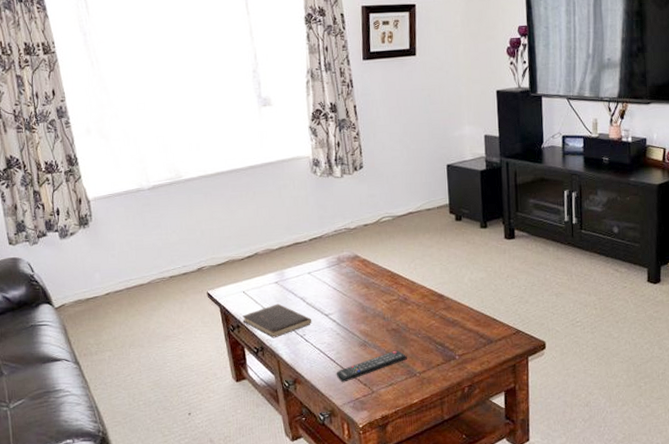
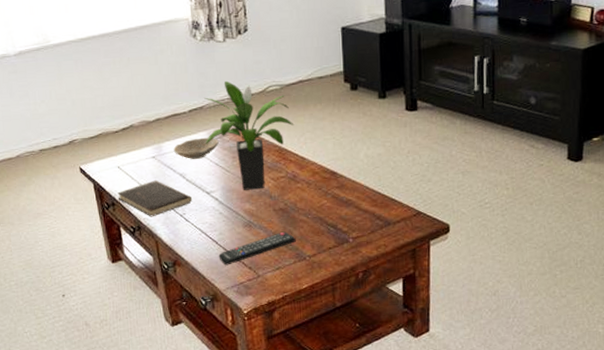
bowl: none [295,264,338,284] -> present [173,137,220,159]
potted plant: none [323,212,405,312] -> present [204,80,295,190]

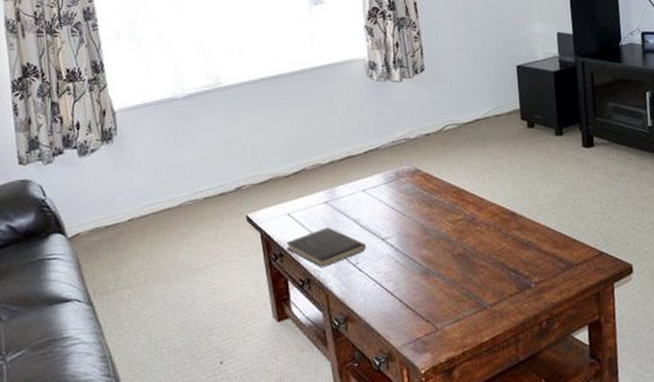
bowl: present [173,137,220,159] -> none [347,179,396,204]
potted plant: present [204,80,295,190] -> none [380,120,472,235]
remote control: present [218,231,296,266] -> none [394,278,476,319]

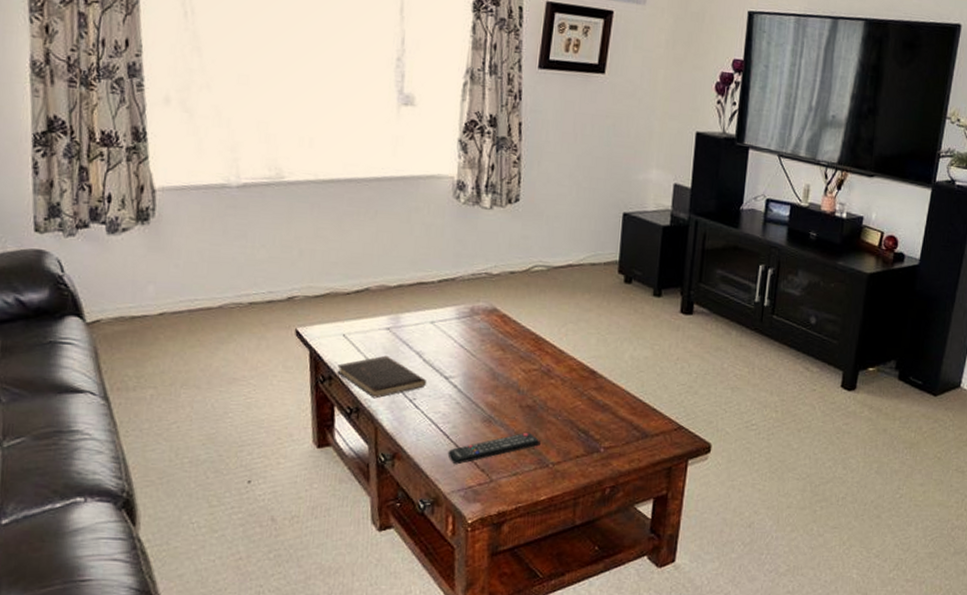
remote control: none [394,278,476,319] -> present [447,432,541,465]

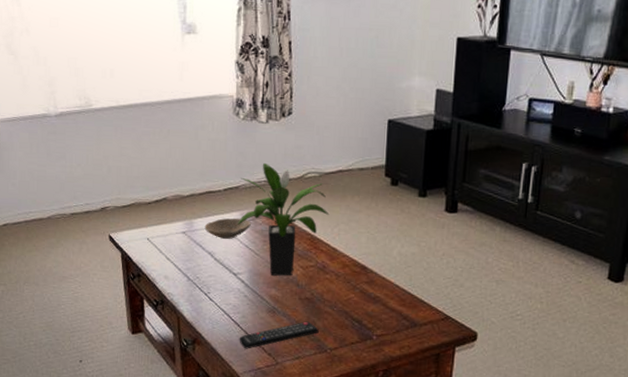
hardcover book: present [337,355,427,399] -> none [144,255,219,293]
bowl: none [413,313,469,337] -> present [204,218,252,239]
potted plant: none [452,252,557,381] -> present [238,162,330,276]

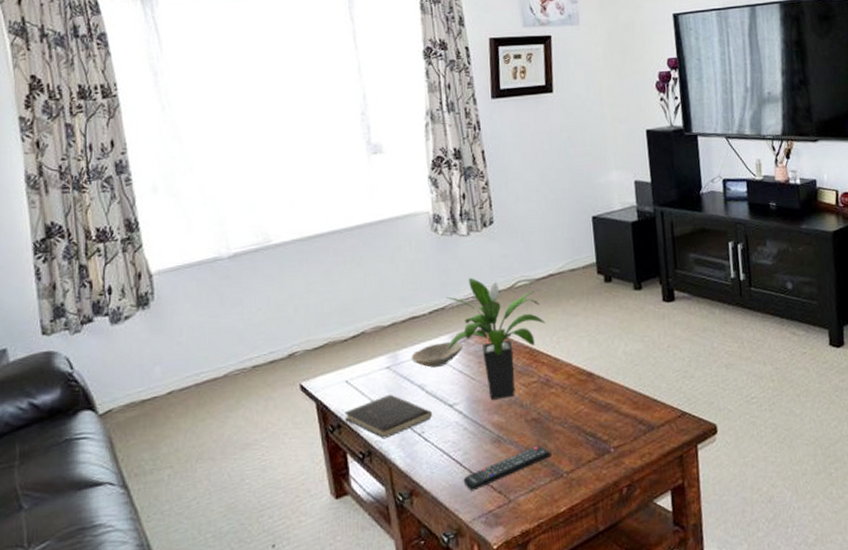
hardcover book: none [144,255,219,293] -> present [344,394,433,439]

